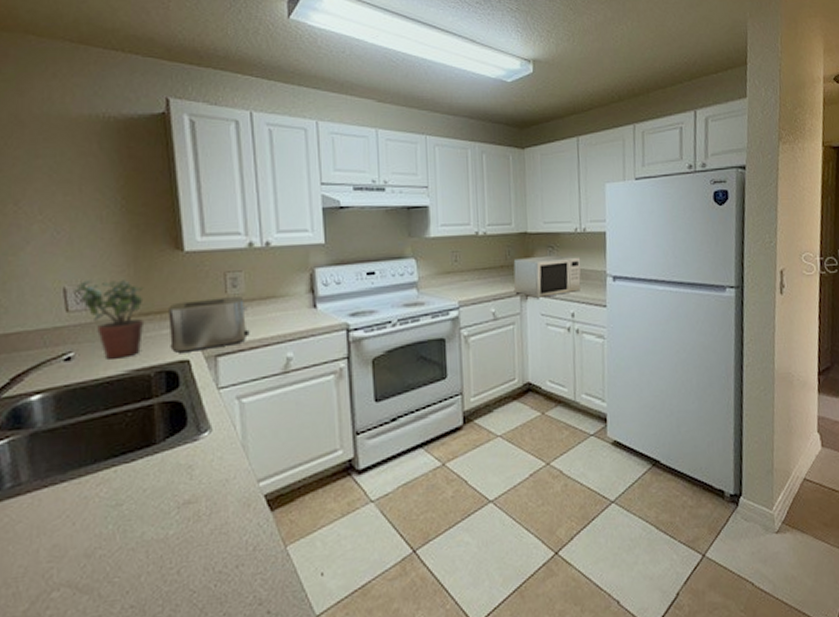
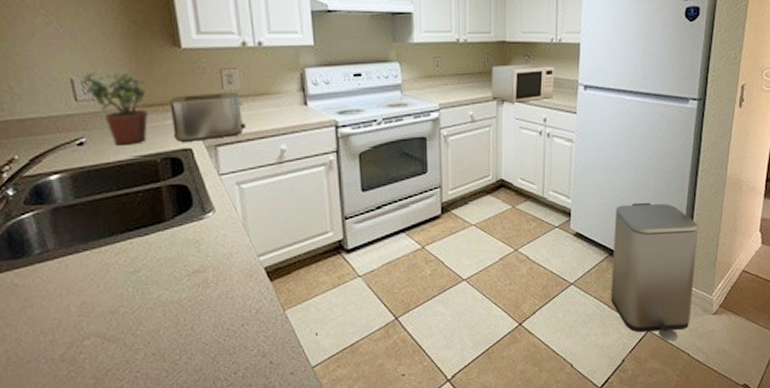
pedal bin: none [655,403,751,568] -> present [611,202,698,341]

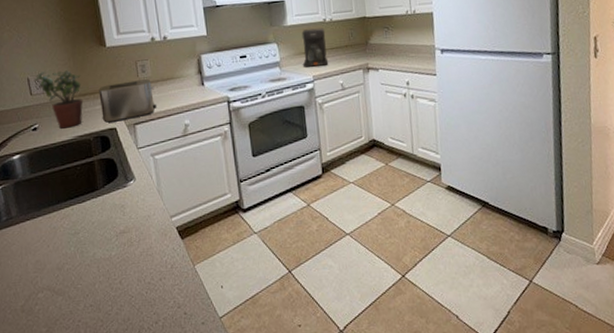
coffee maker: none [429,49,458,93] -> present [301,28,328,67]
microwave: present [491,63,555,103] -> none [355,34,414,70]
pedal bin: present [611,202,698,341] -> none [483,154,574,292]

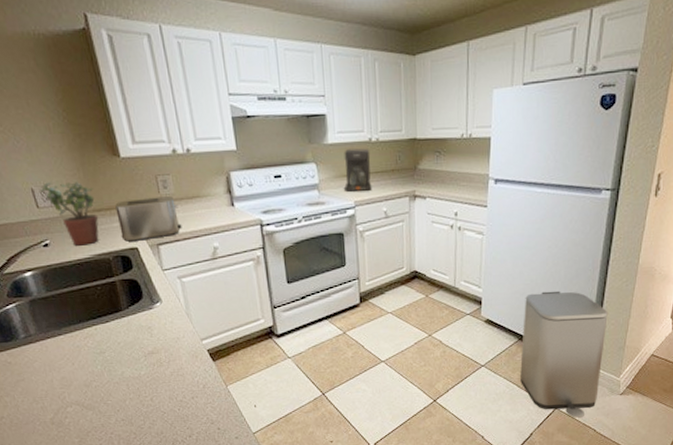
pedal bin: none [483,154,574,292] -> present [520,290,608,418]

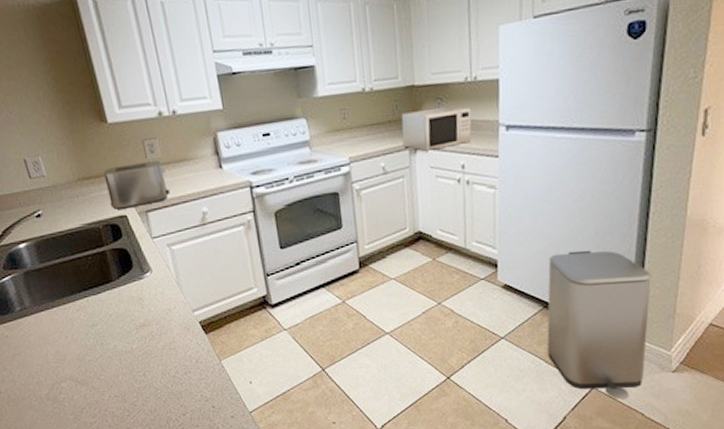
potted plant: present [40,182,99,246] -> none [32,150,89,216]
coffee maker: present [344,148,371,192] -> none [335,99,367,147]
microwave: none [403,159,466,198] -> present [401,106,472,151]

